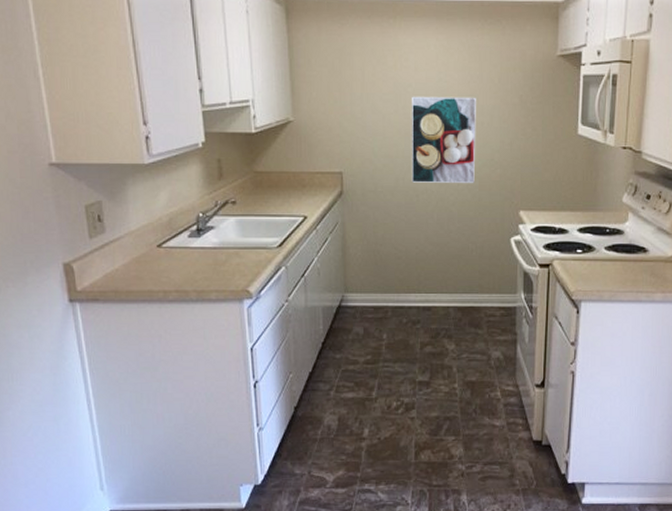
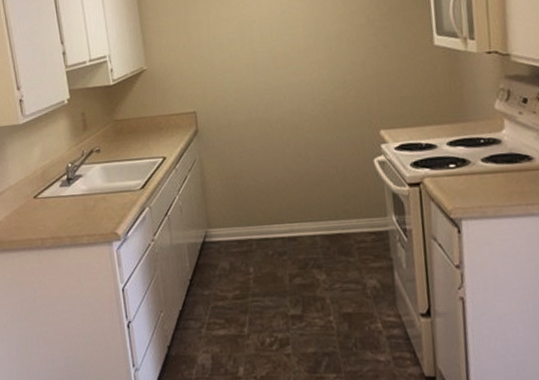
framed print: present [411,96,476,183] -> none [257,23,329,114]

